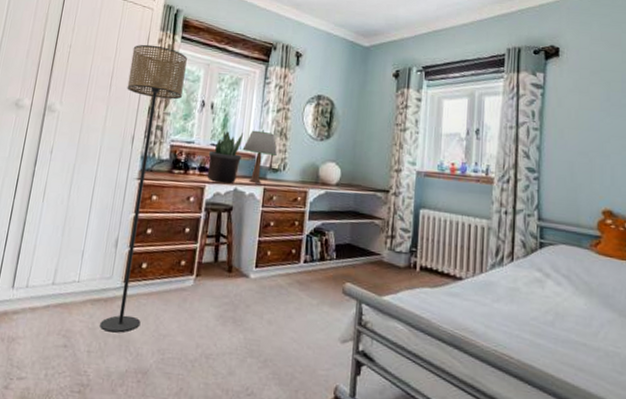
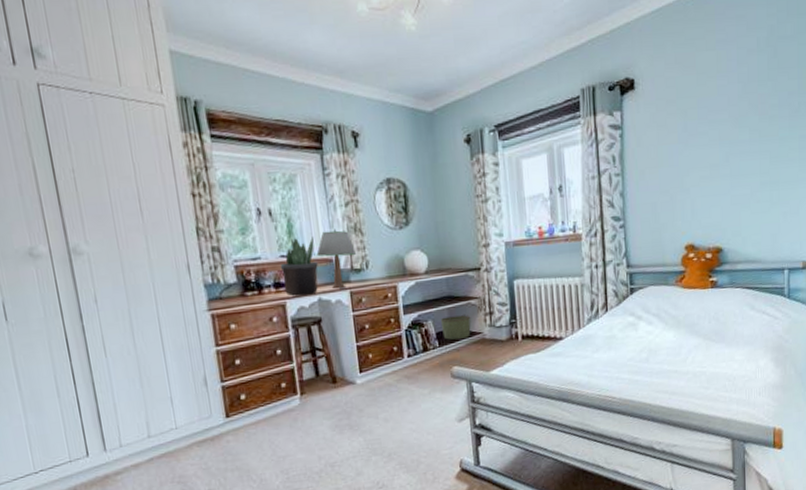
floor lamp: present [100,44,187,333] -> none [154,151,256,468]
basket: none [342,231,371,256] -> present [441,315,471,340]

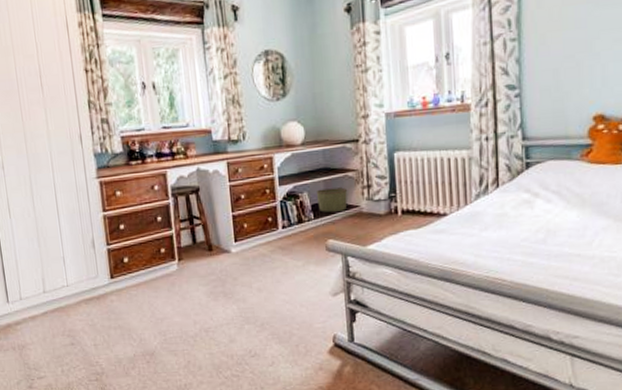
planter: present [280,237,318,296] -> none [162,109,197,166]
table lamp: present [316,229,356,289] -> none [196,101,233,160]

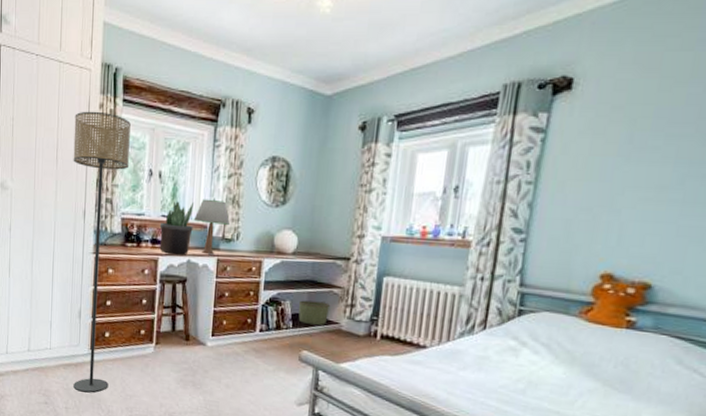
floor lamp: none [53,30,137,325] -> present [73,111,131,393]
planter: none [162,109,197,166] -> present [159,200,195,255]
table lamp: none [196,101,233,160] -> present [193,198,230,255]

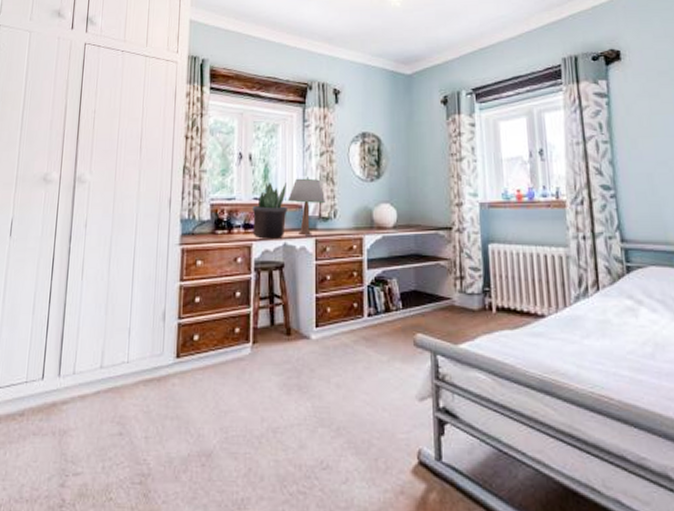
floor lamp: present [73,111,131,393] -> none [155,100,218,414]
basket: present [298,300,329,325] -> none [407,276,439,302]

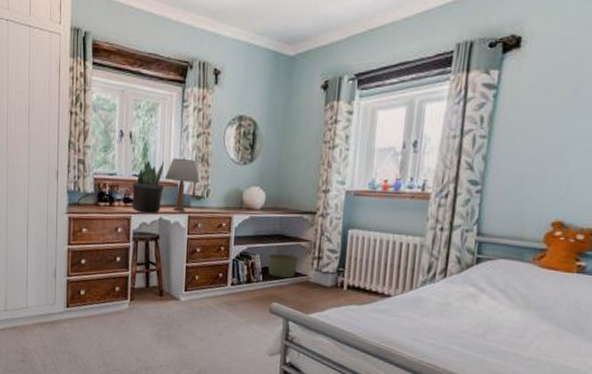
basket: none [407,276,439,302] -> present [268,254,298,278]

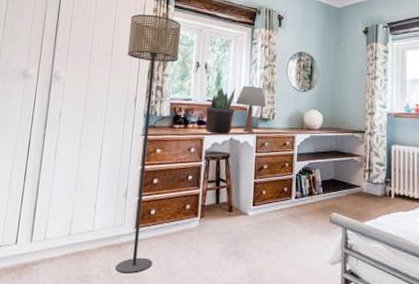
floor lamp: none [45,74,101,350] -> present [115,14,181,274]
basket: present [268,254,298,278] -> none [327,168,352,189]

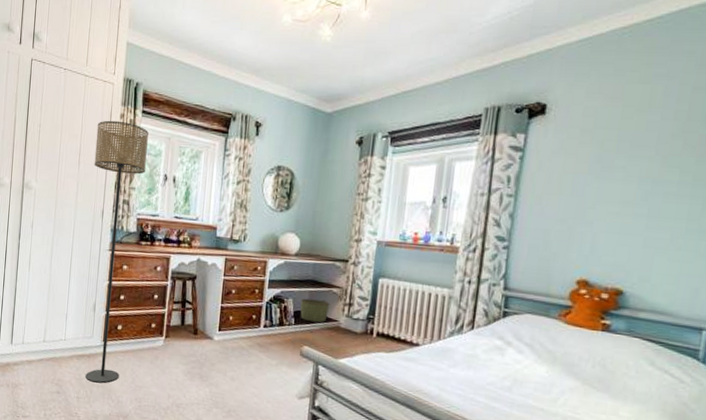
planter: present [205,87,236,134] -> none [171,203,206,254]
table lamp: present [235,85,266,133] -> none [204,202,238,255]
basket: none [327,168,352,189] -> present [300,298,329,323]

